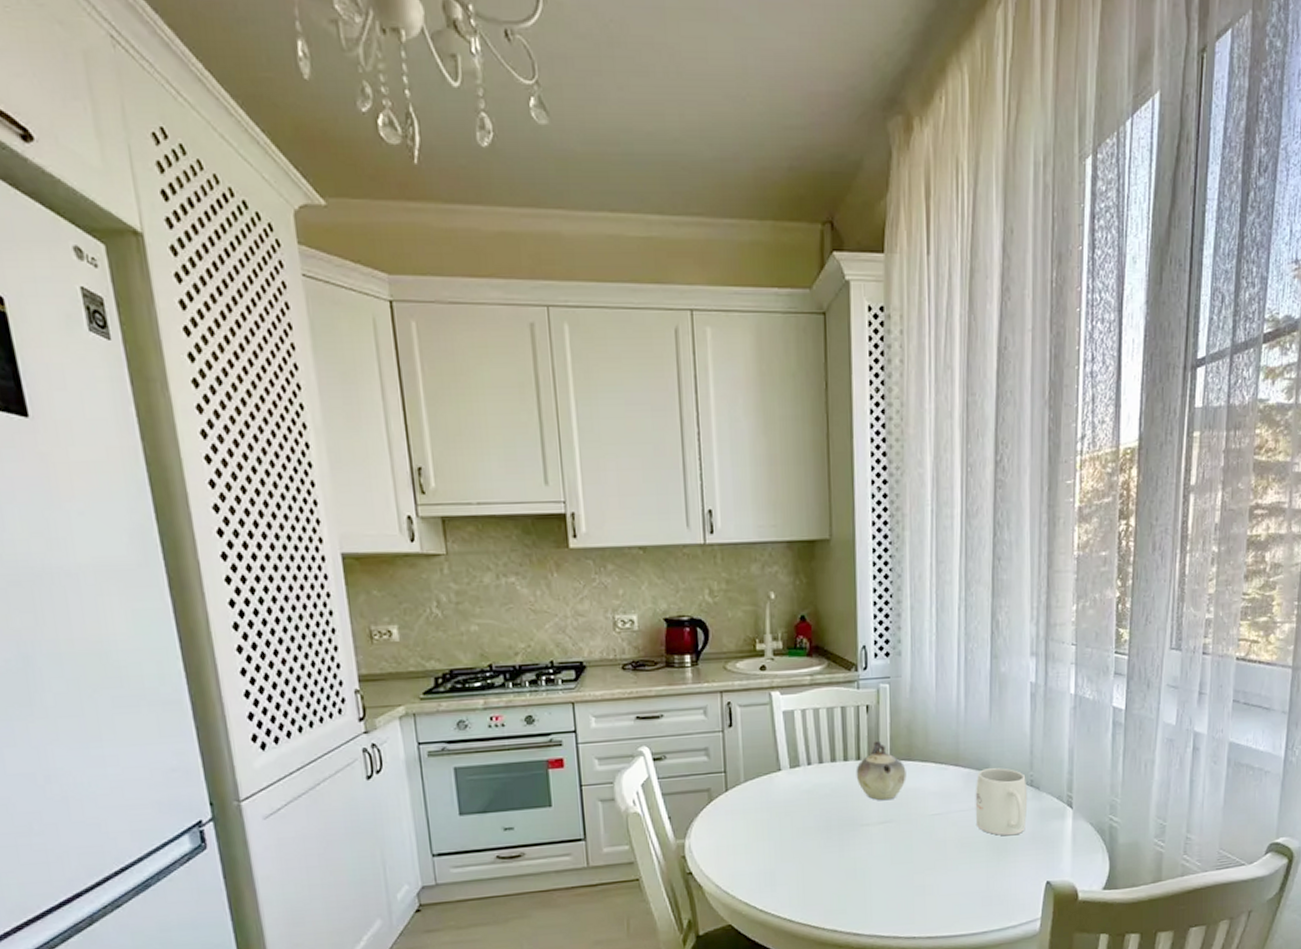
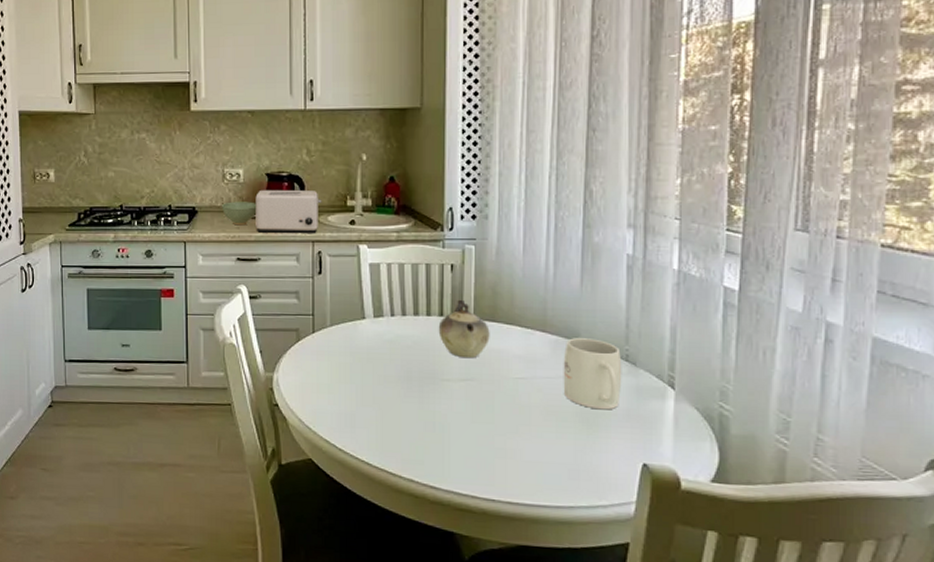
bowl: none [613,651,656,680] -> present [221,202,257,226]
toaster: none [653,635,729,686] -> present [255,189,322,234]

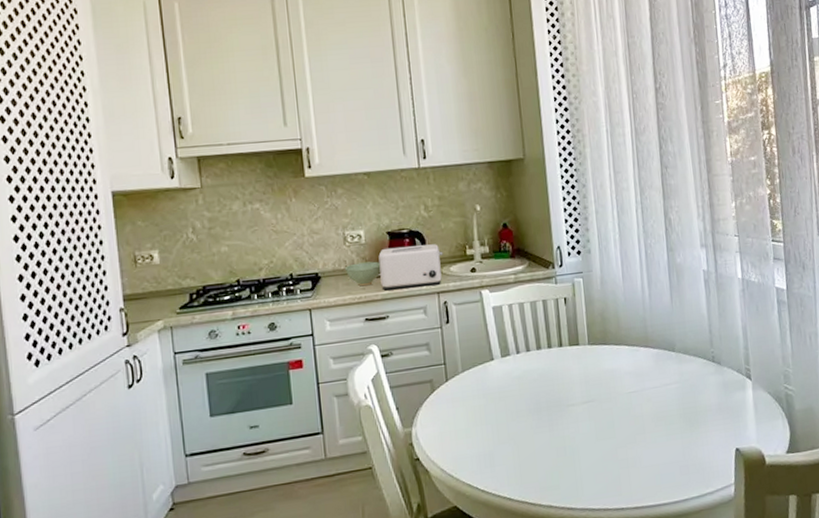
teapot: present [438,299,490,359] -> none [559,328,604,383]
mug: present [563,338,622,410] -> none [664,346,713,409]

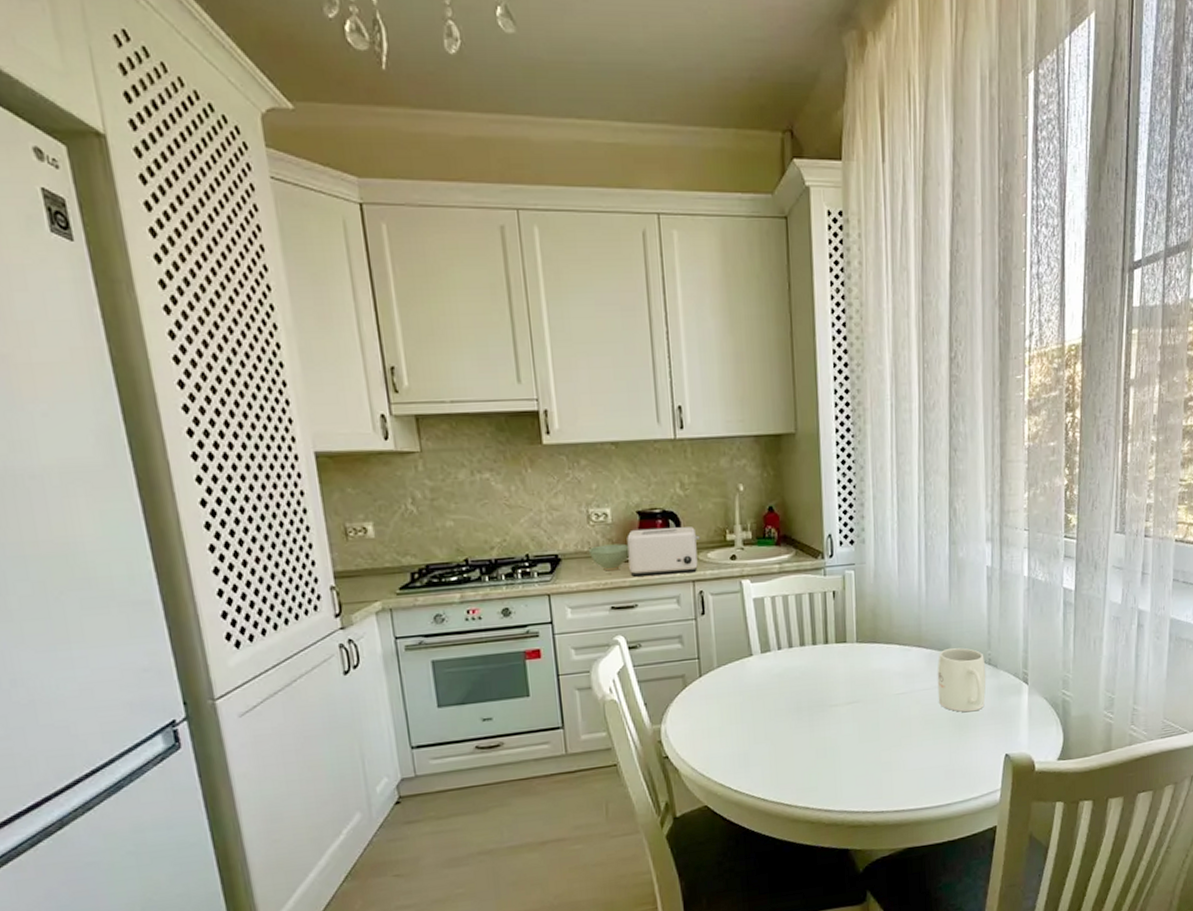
mug: none [664,346,713,409] -> present [937,648,987,713]

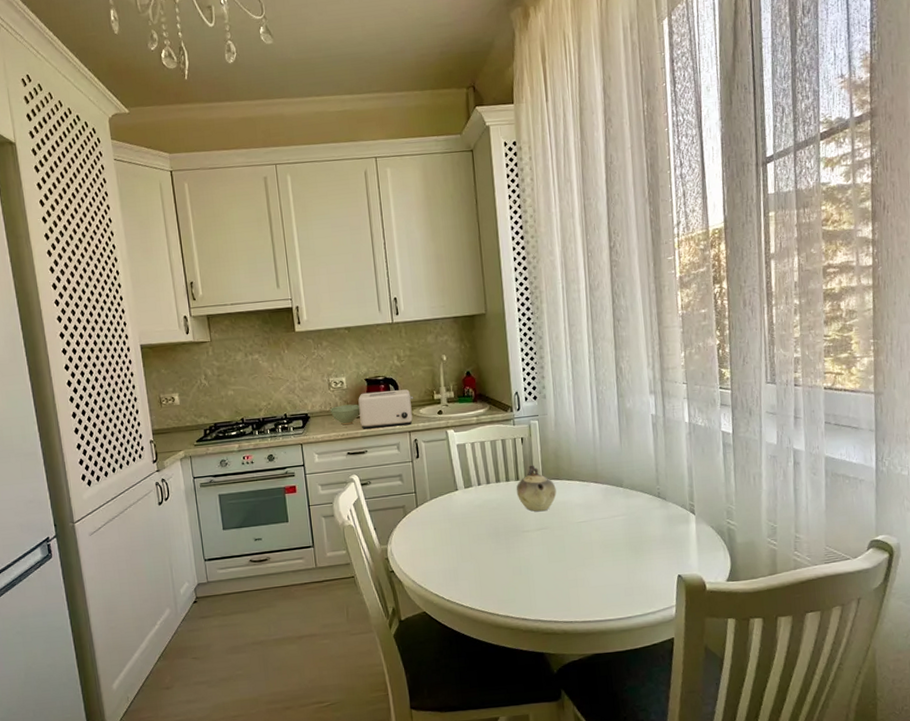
teapot: none [824,625,872,682] -> present [516,465,557,512]
mug: present [937,648,987,713] -> none [612,483,657,538]

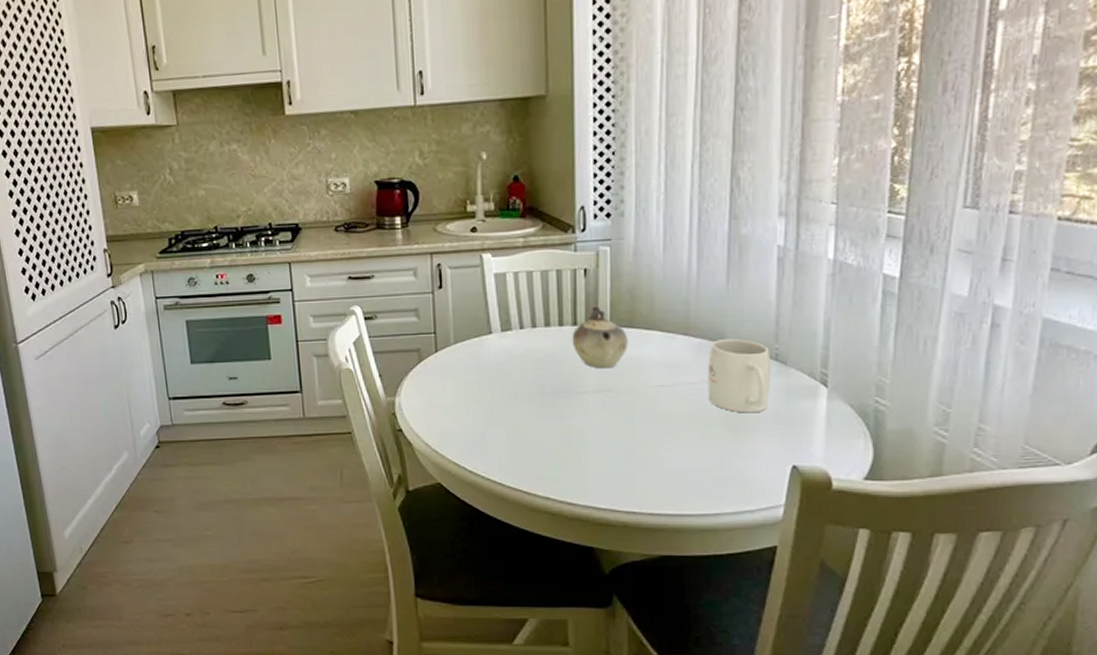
bowl: present [329,404,361,426] -> none [327,214,367,241]
toaster: present [358,389,414,429] -> none [364,197,439,247]
mug: none [612,483,657,538] -> present [707,339,771,413]

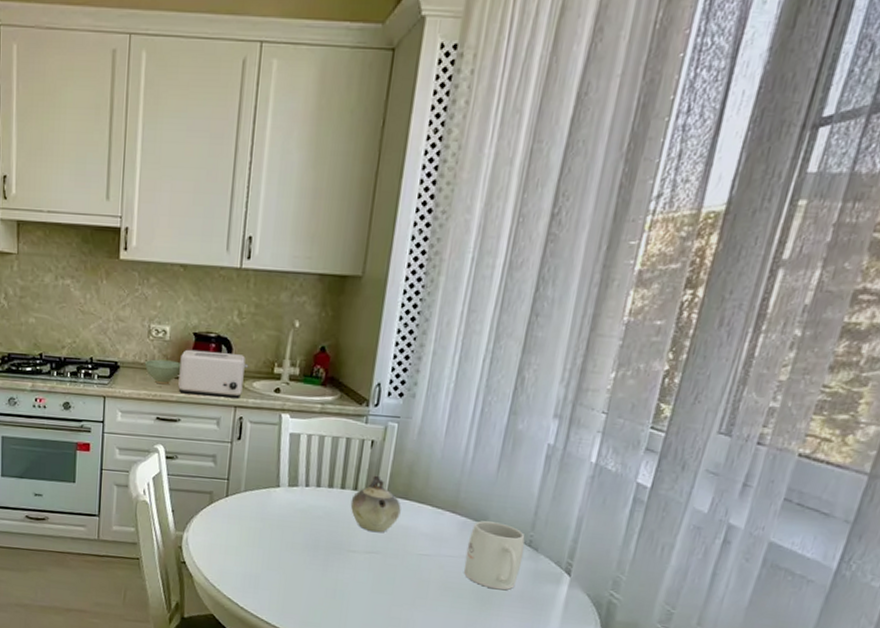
bowl: none [327,214,367,241] -> present [144,359,181,385]
toaster: none [364,197,439,247] -> present [178,349,249,399]

